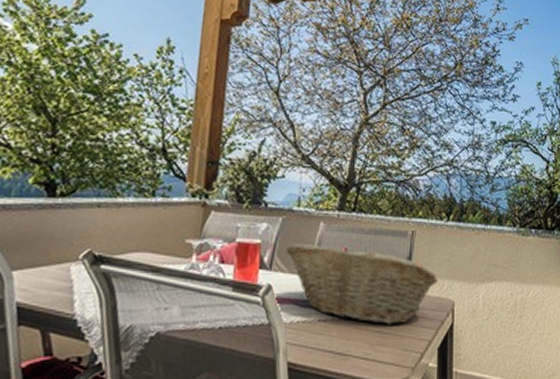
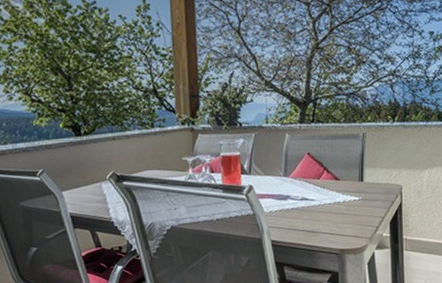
fruit basket: present [286,243,438,325] -> none [260,151,387,208]

